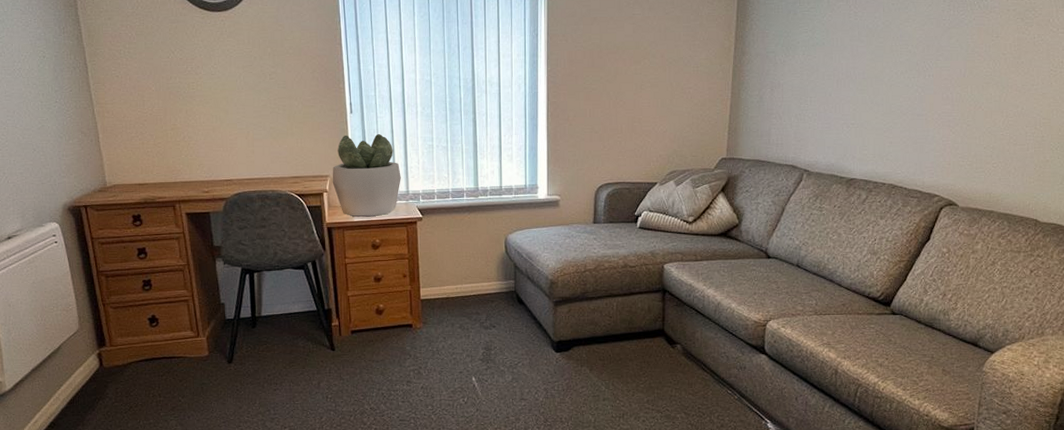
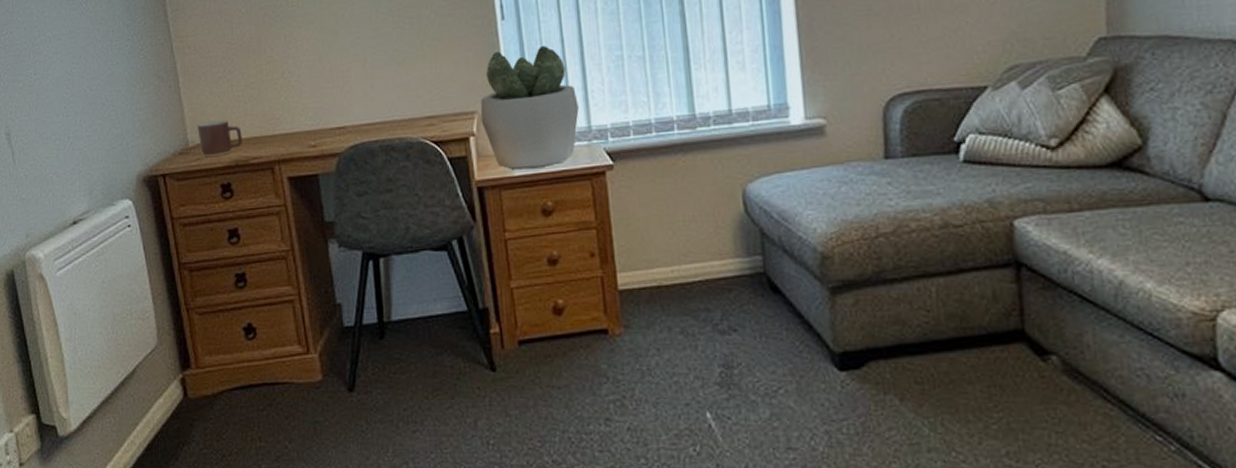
mug: none [114,168,151,195] -> present [197,119,243,158]

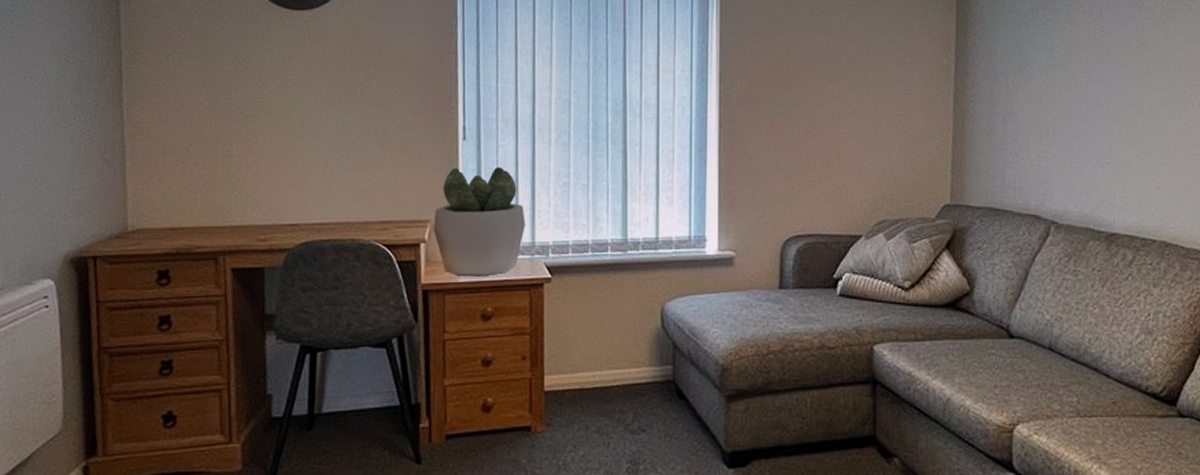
mug: present [197,119,243,158] -> none [139,207,189,243]

